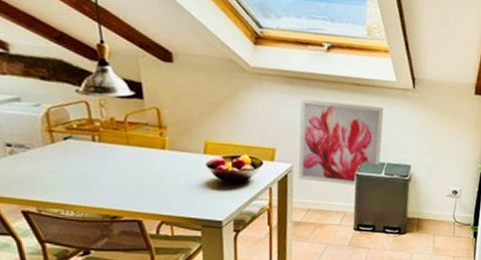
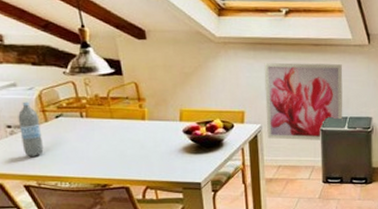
water bottle: none [20,119,48,180] -> present [18,101,44,156]

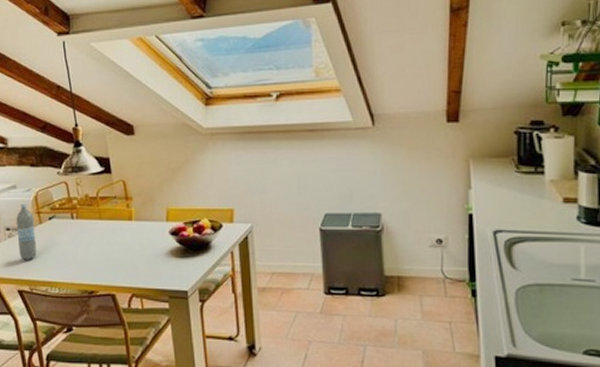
wall art: present [264,62,343,140] -> none [254,151,346,242]

